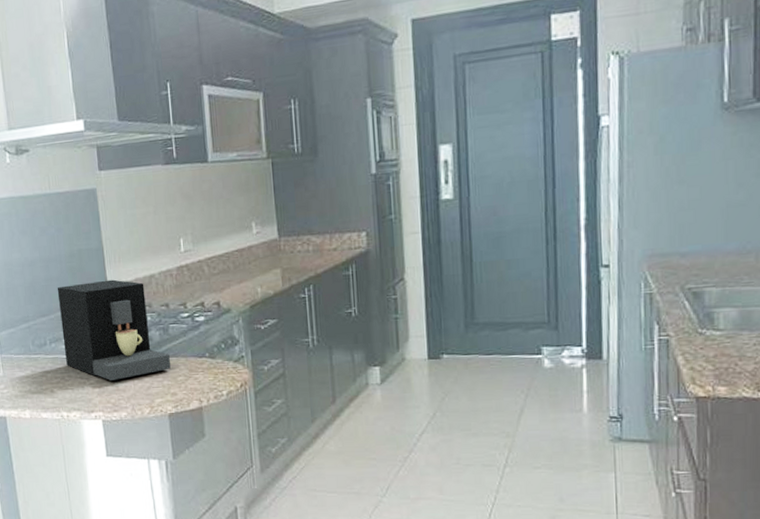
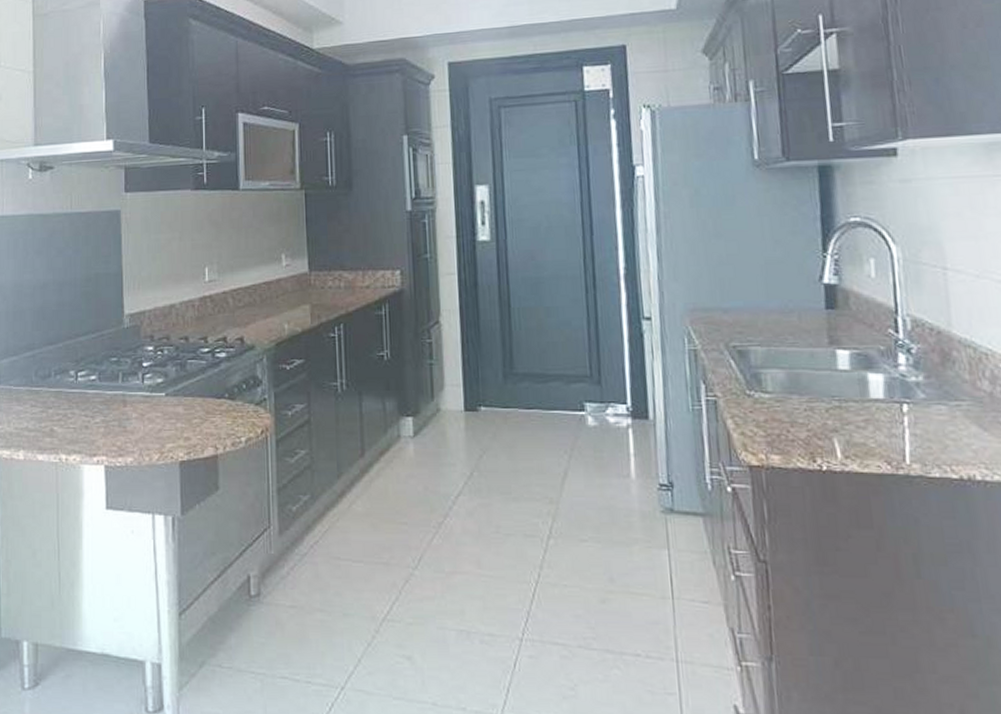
coffee maker: present [57,279,171,381] -> none [68,307,185,420]

